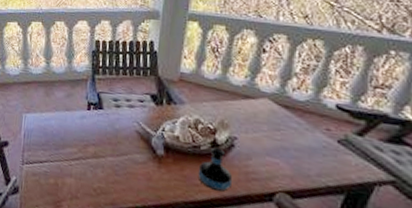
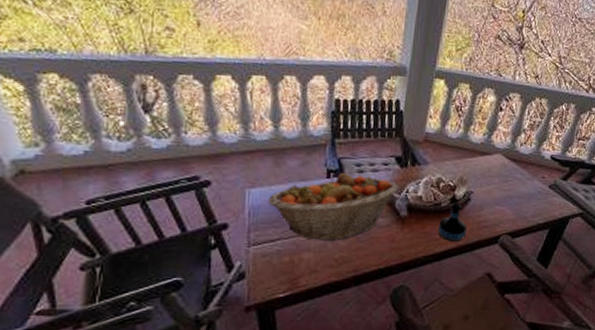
fruit basket: none [40,105,155,171] -> present [269,172,399,241]

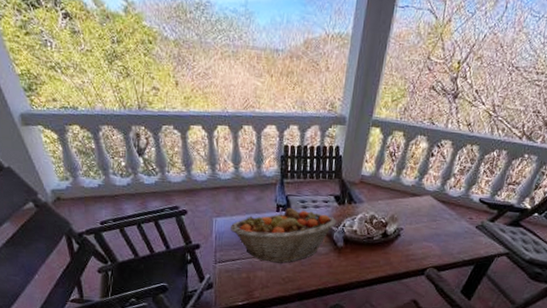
tequila bottle: present [437,202,468,241] -> none [370,237,397,271]

